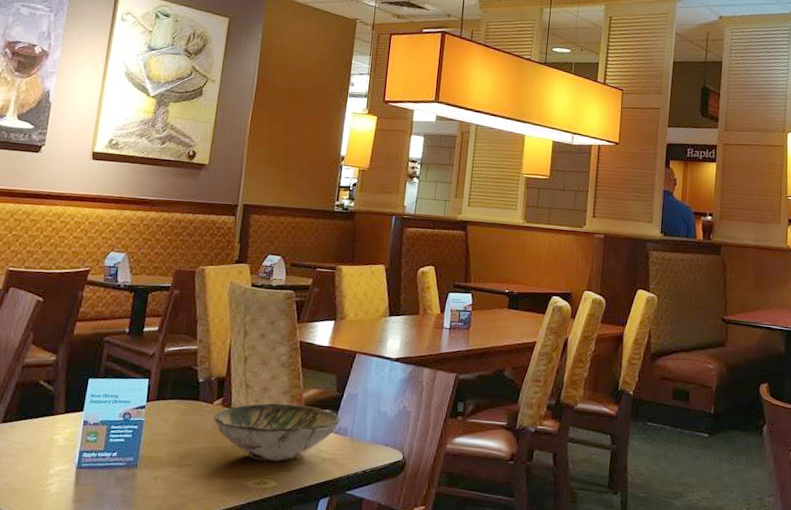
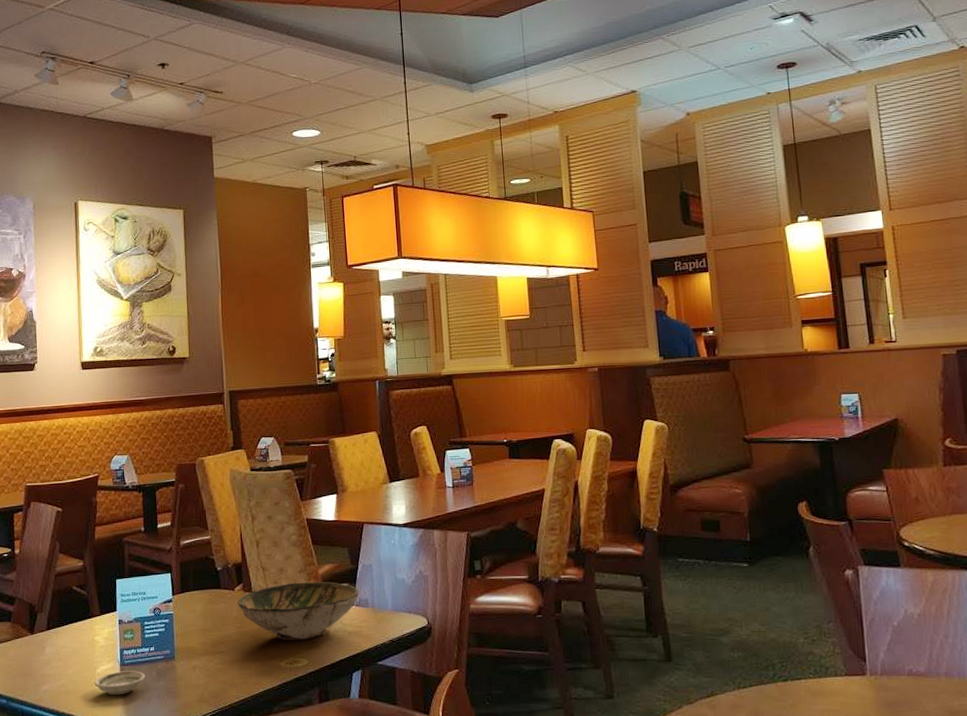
saucer: none [44,474,102,499] -> present [94,671,145,695]

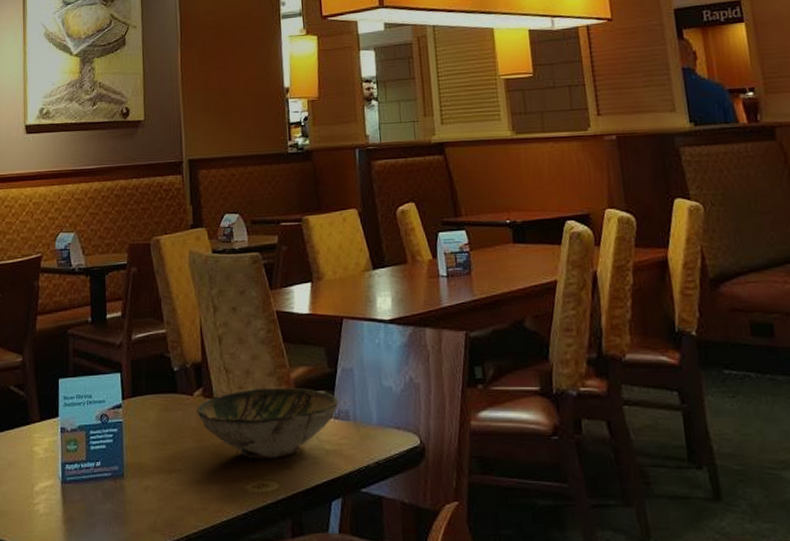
saucer: present [94,671,145,695] -> none [31,490,90,519]

